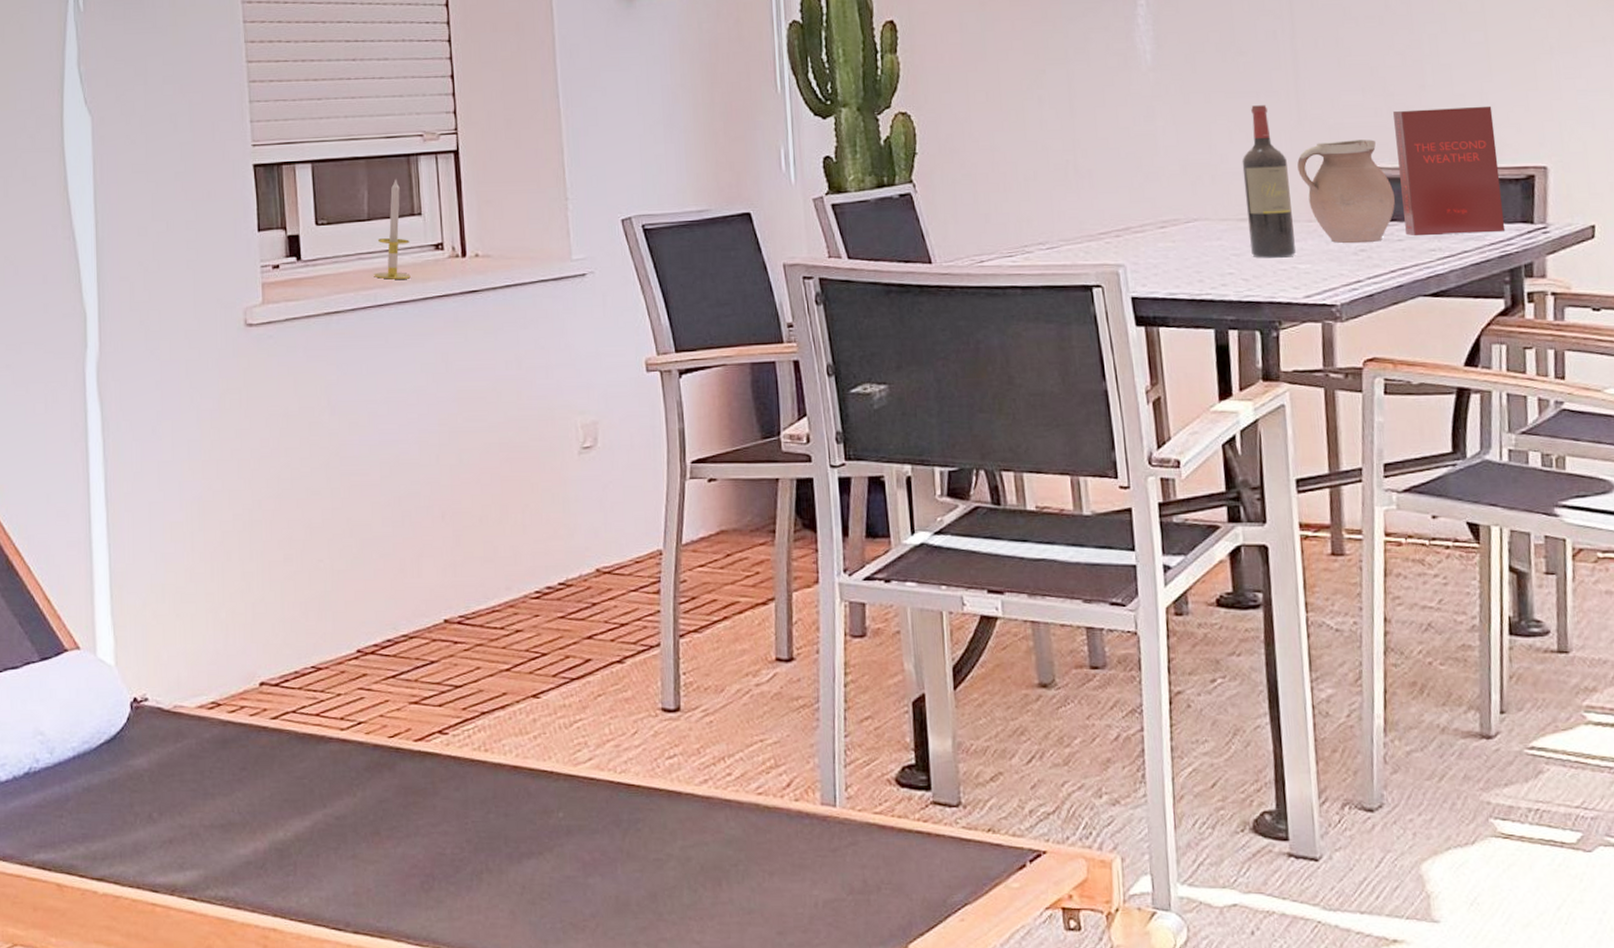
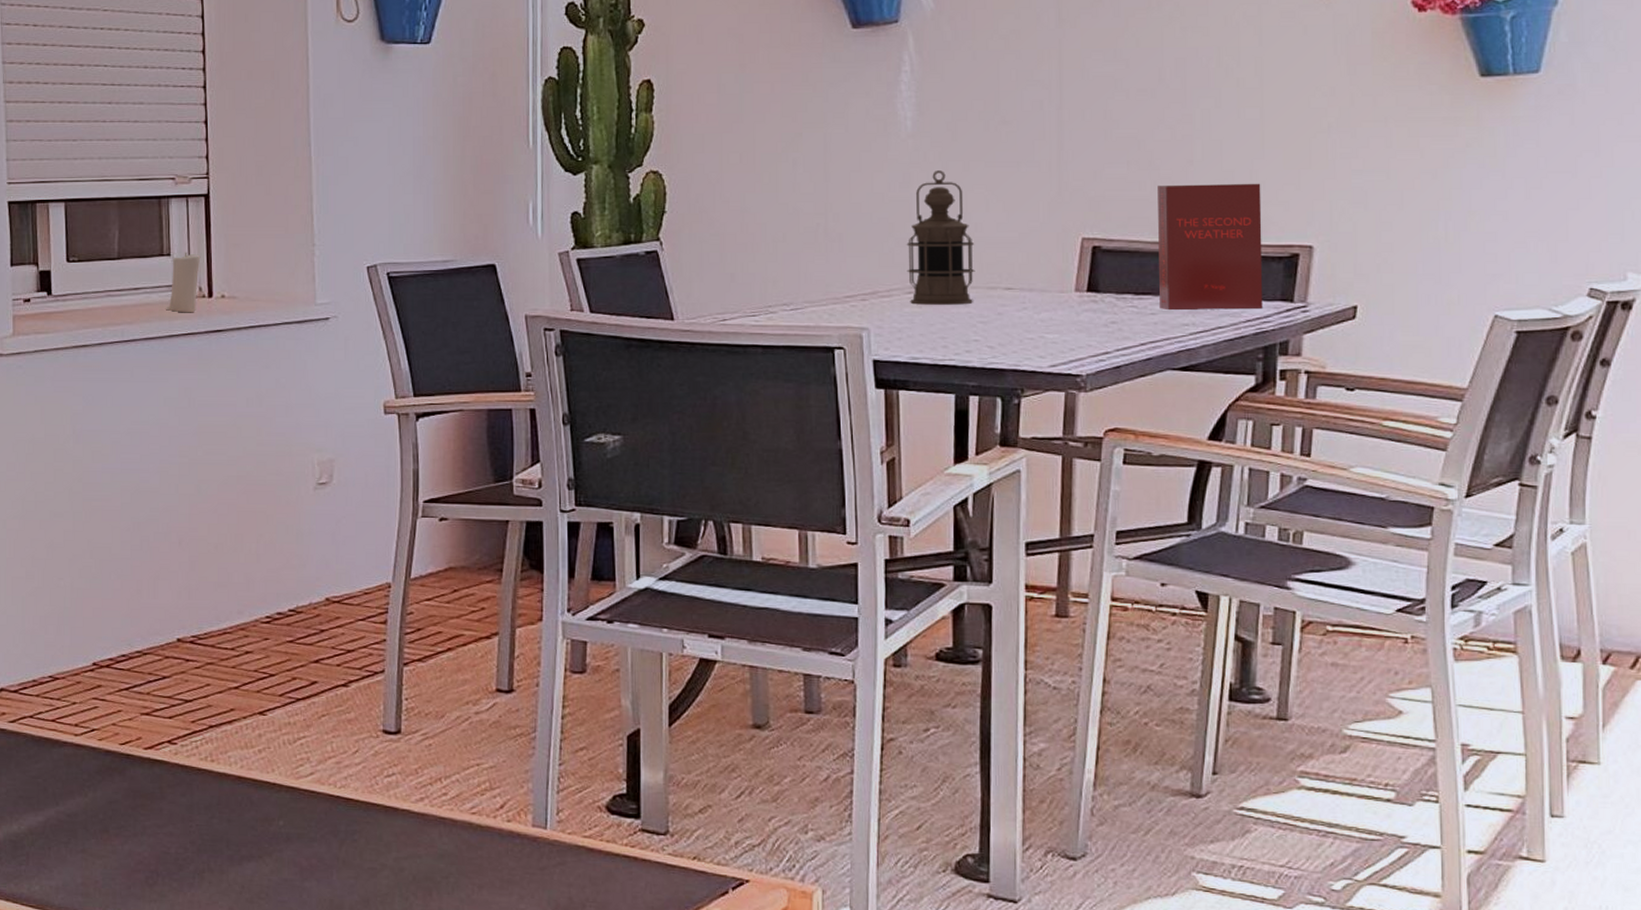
candle: present [374,177,411,280] -> none [122,218,158,317]
candle: none [419,210,453,274] -> present [166,252,201,313]
lantern: none [1155,103,1225,240] -> present [906,171,975,306]
wine bottle: present [1242,105,1296,258] -> none [996,175,1044,327]
pitcher: present [1297,139,1395,243] -> none [1054,213,1151,314]

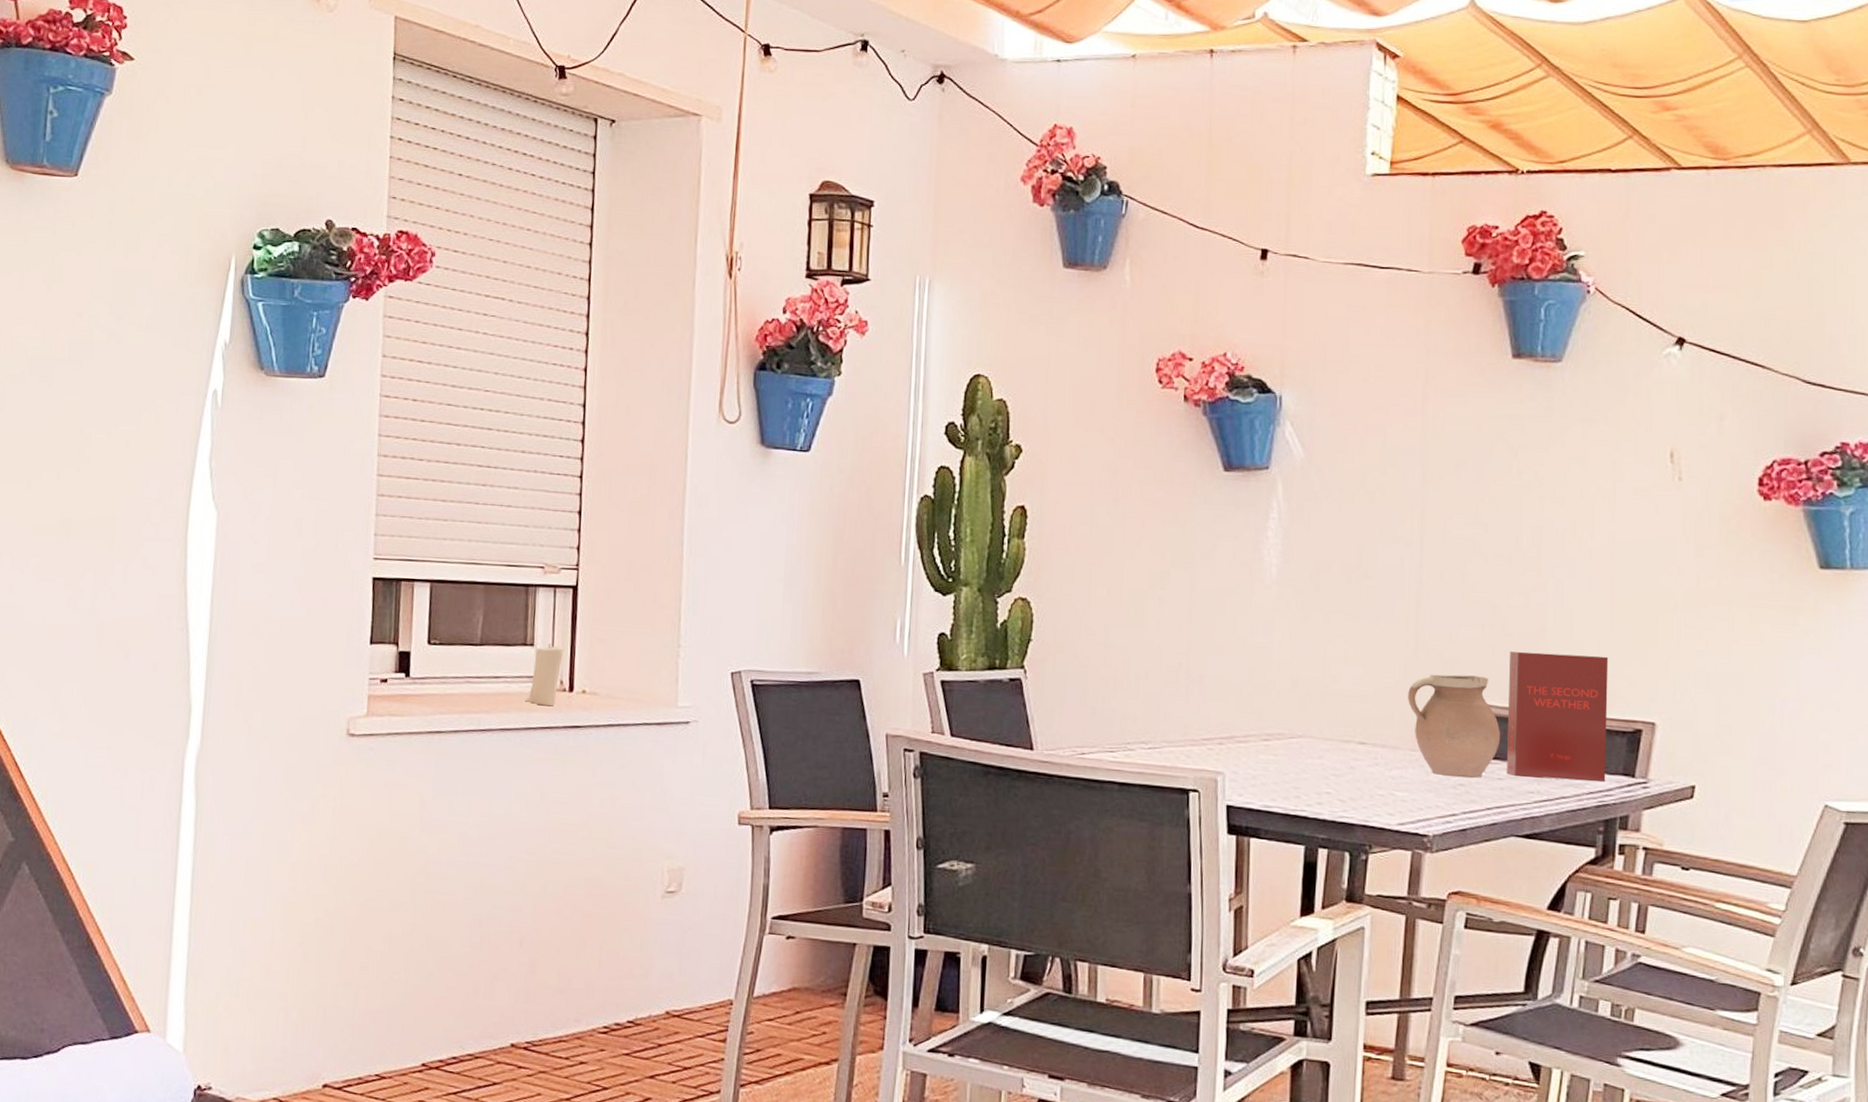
lantern: present [906,171,975,306] -> none [1264,619,1332,757]
pitcher: none [1054,213,1151,314] -> present [1408,674,1500,778]

